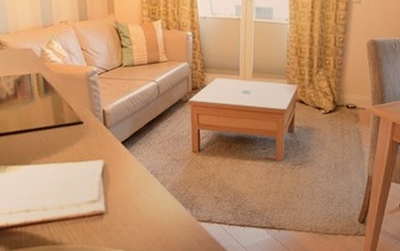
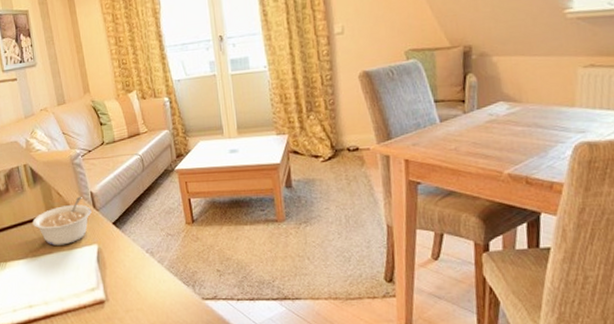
legume: none [39,112,102,157] -> present [32,196,92,246]

